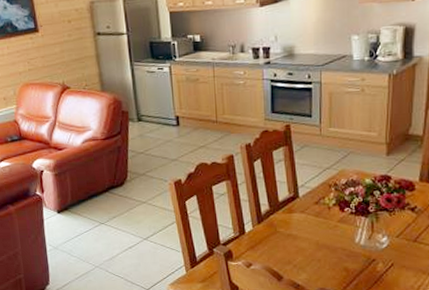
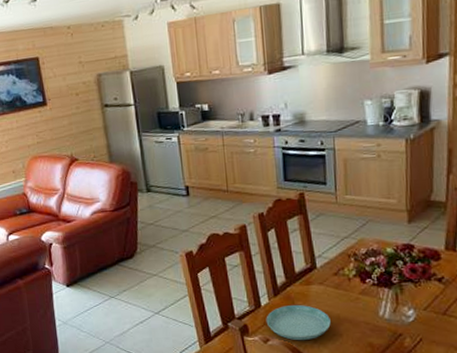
saucer: none [249,232,310,266] -> present [266,305,331,341]

